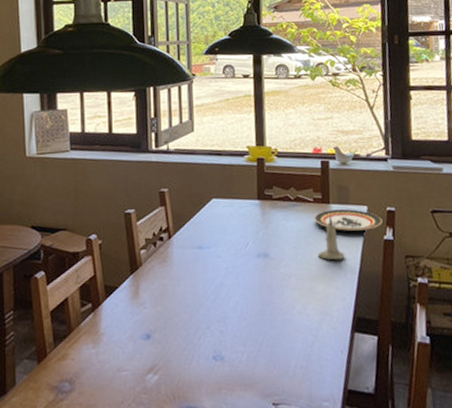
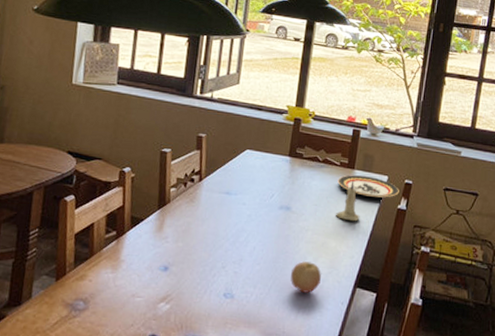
fruit: none [281,310,314,345] -> present [291,261,321,293]

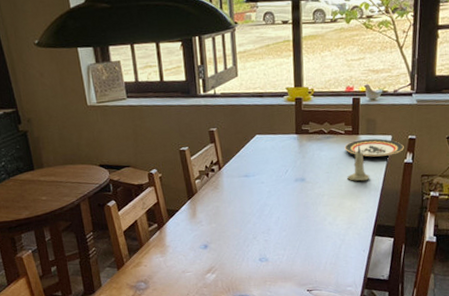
fruit: present [291,261,321,293] -> none [315,221,342,248]

